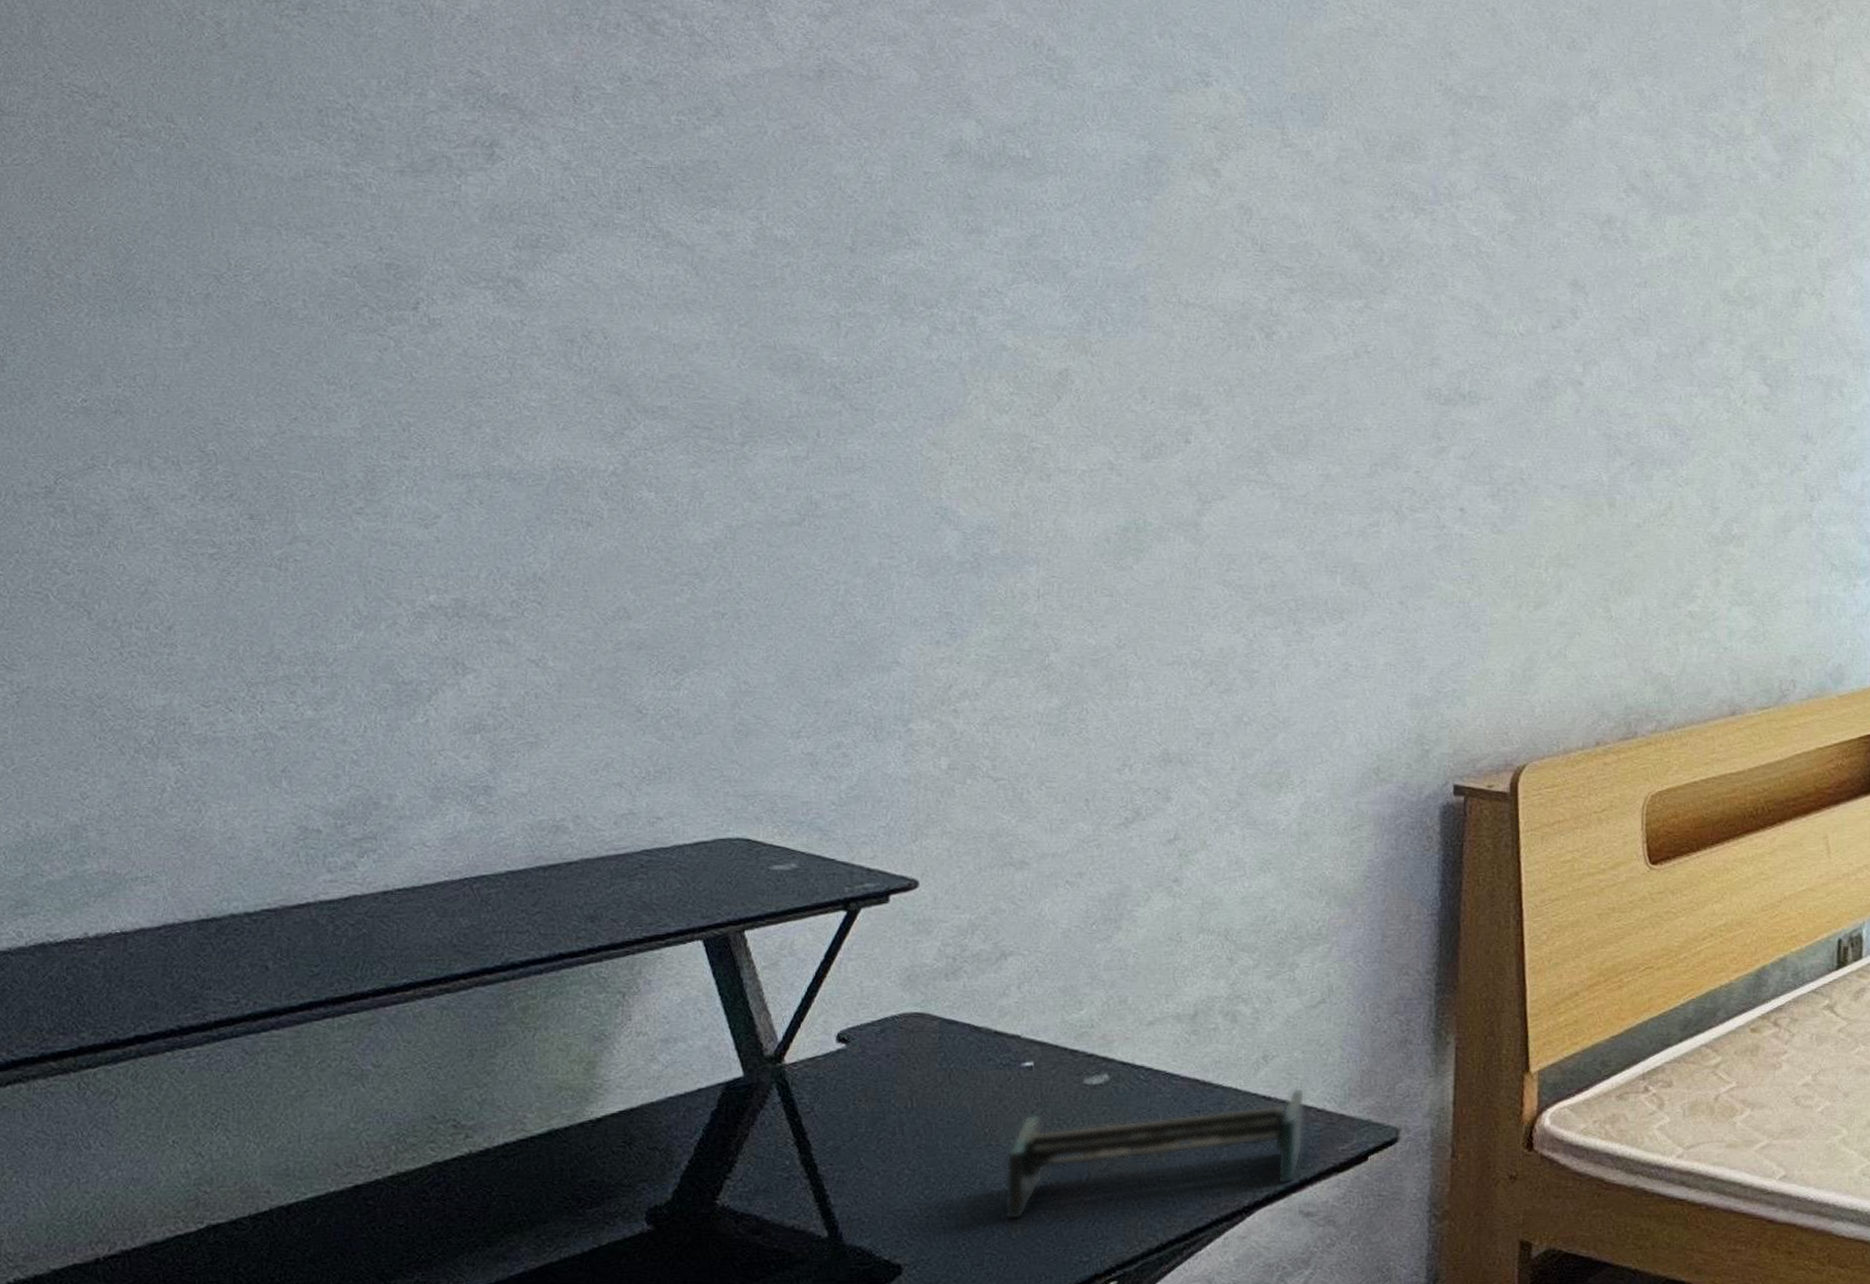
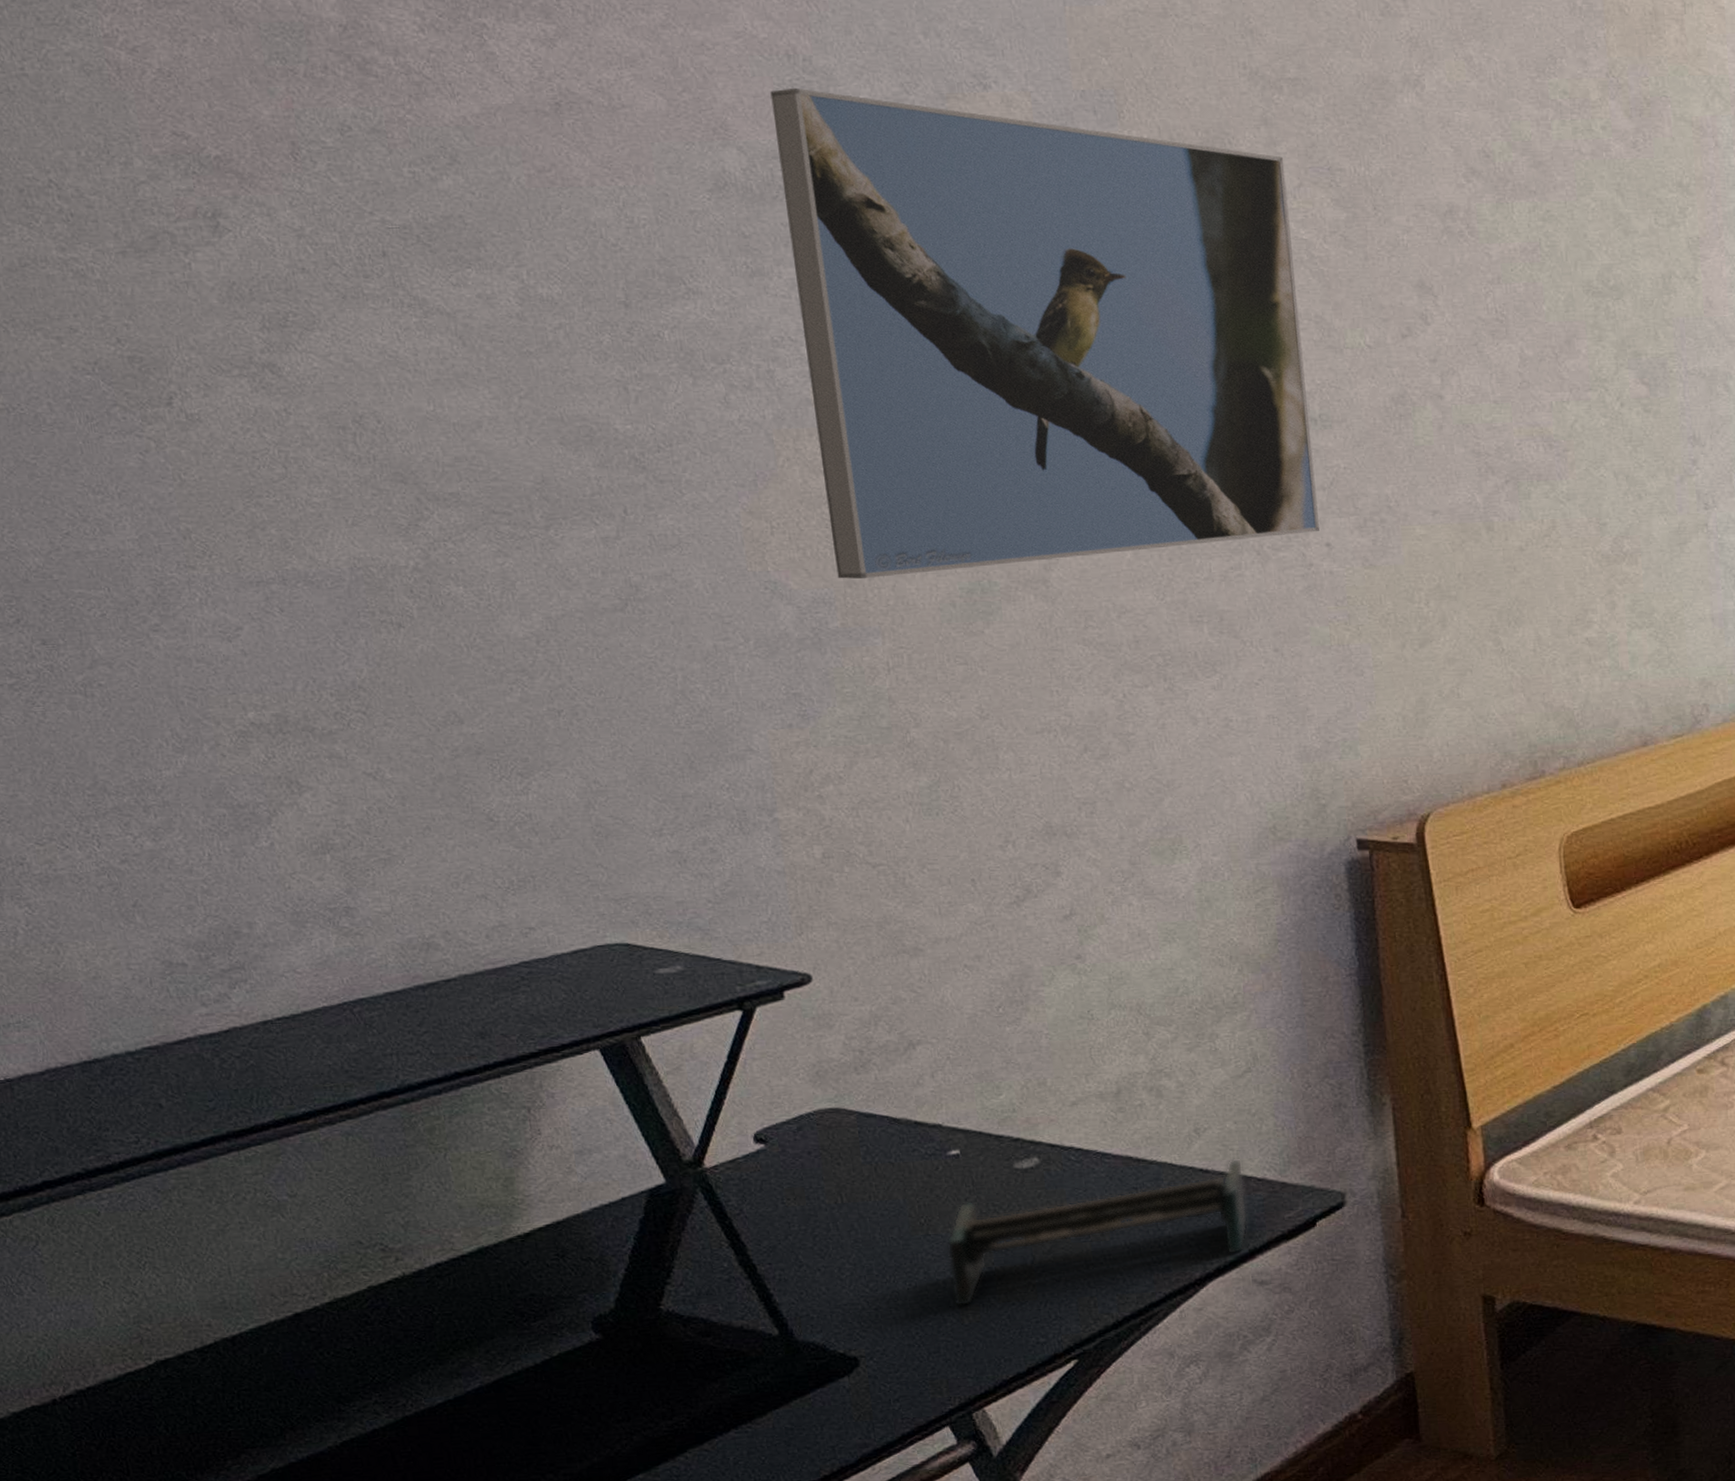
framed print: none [1004,72,1465,512] -> present [770,87,1319,580]

